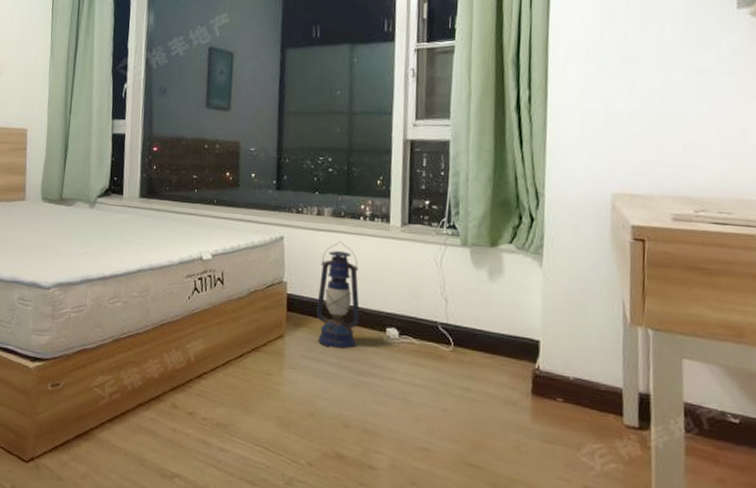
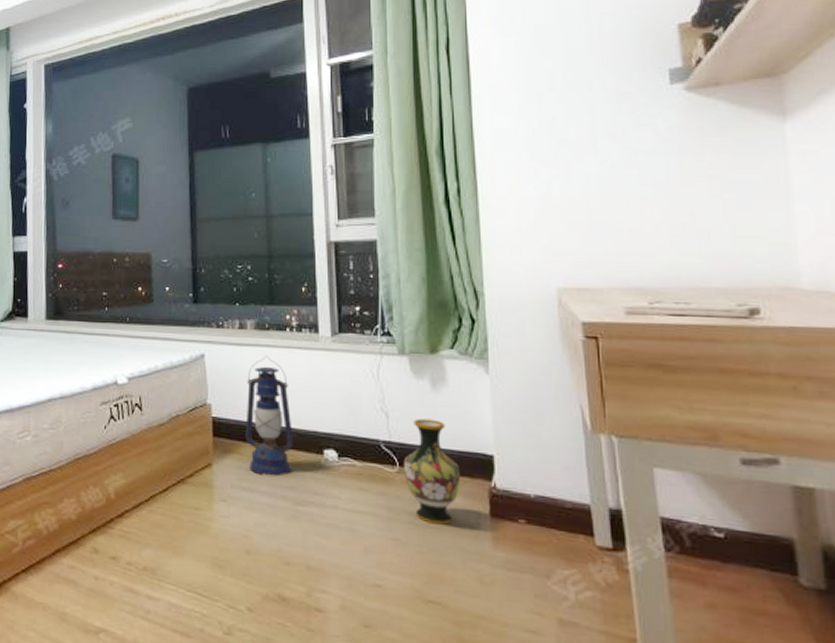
vase: none [457,304,509,400] -> present [403,418,461,525]

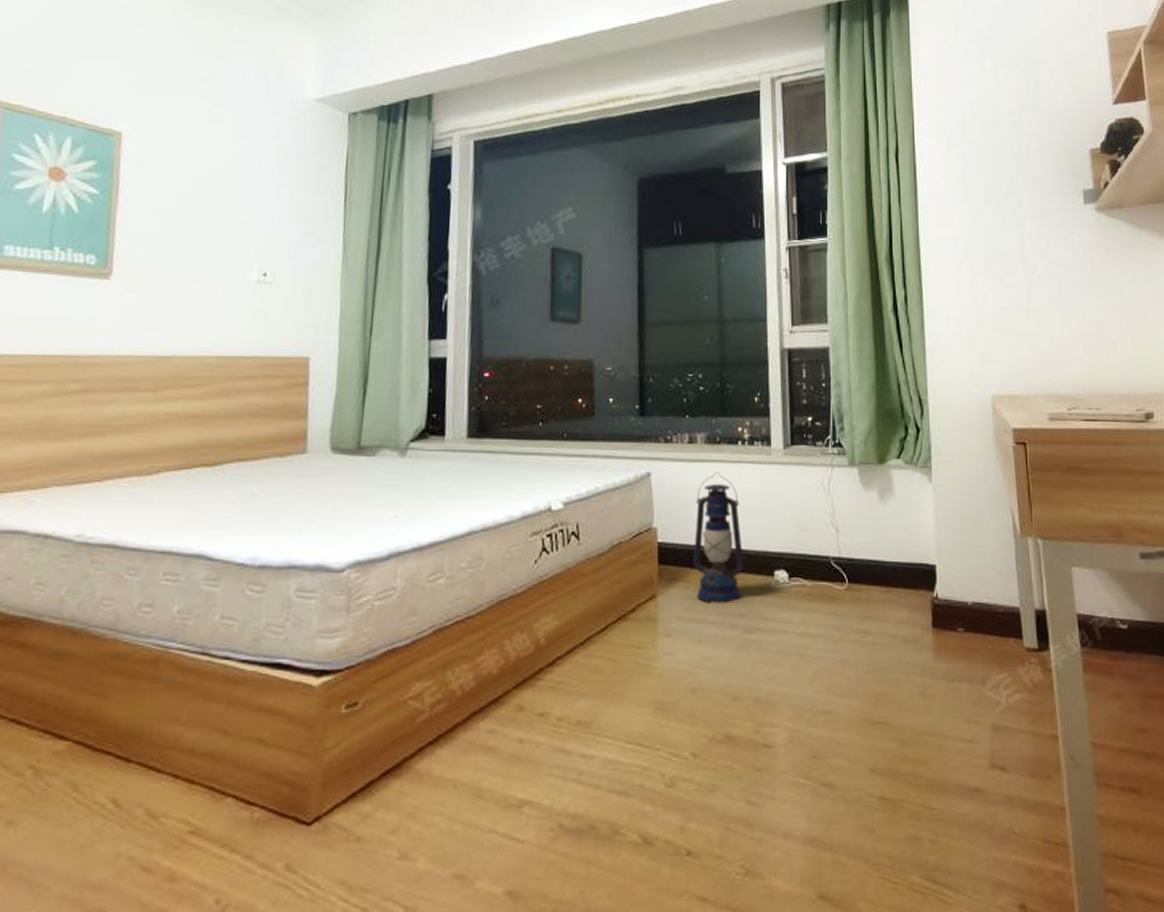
vase: present [403,418,461,525] -> none [852,531,906,640]

